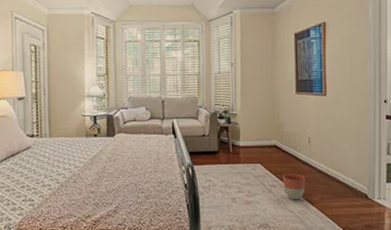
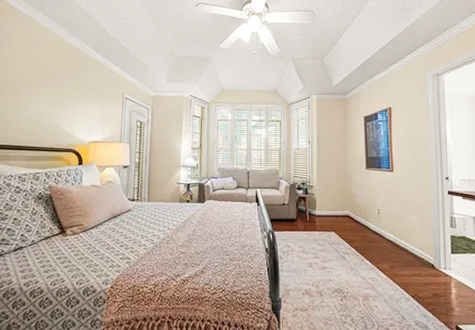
planter: present [283,173,305,200] -> none [355,242,376,267]

